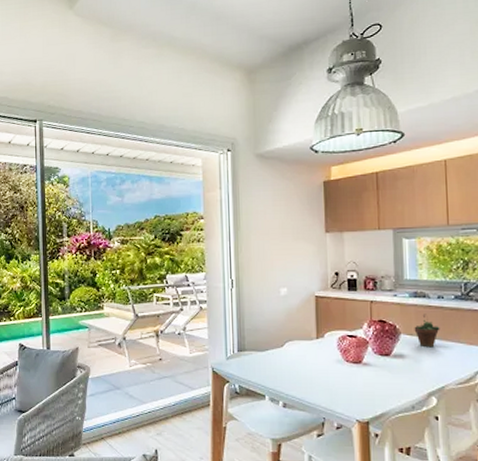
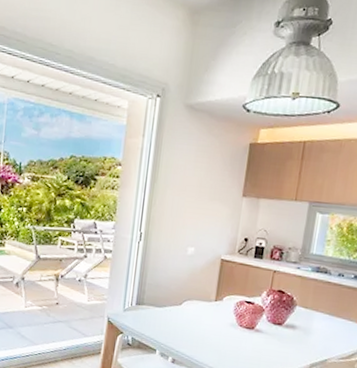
succulent plant: present [414,314,440,346] -> none [309,289,335,321]

